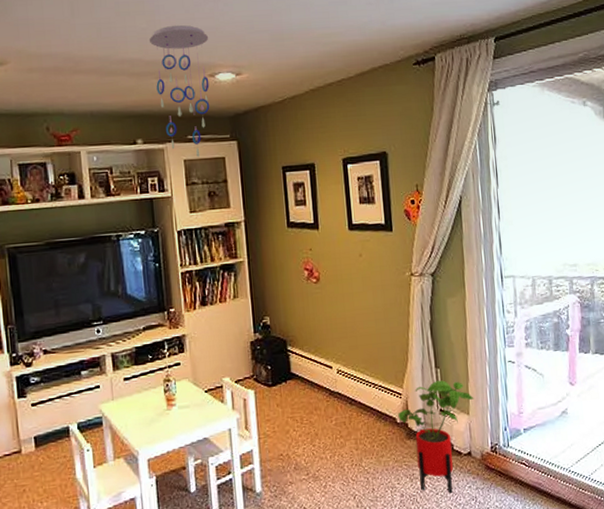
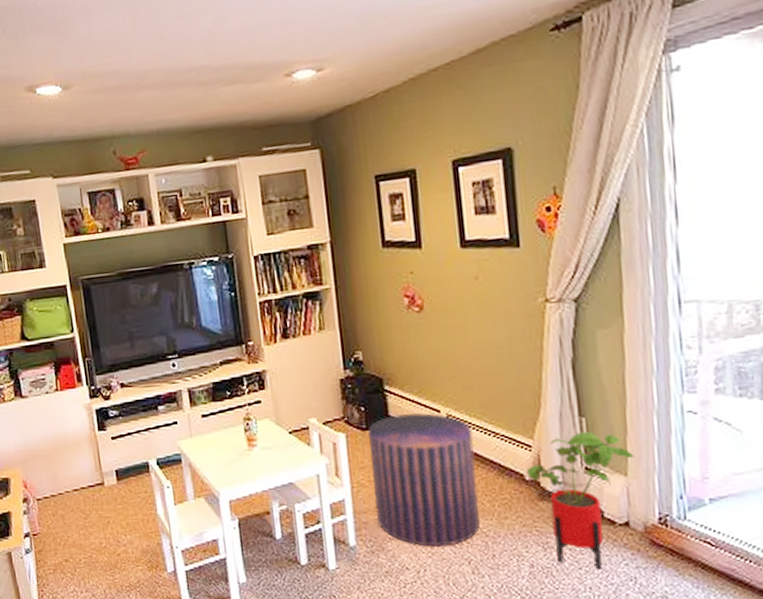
ceiling mobile: present [149,25,210,158] -> none [216,19,287,172]
pouf: none [274,369,363,487] -> present [368,412,480,547]

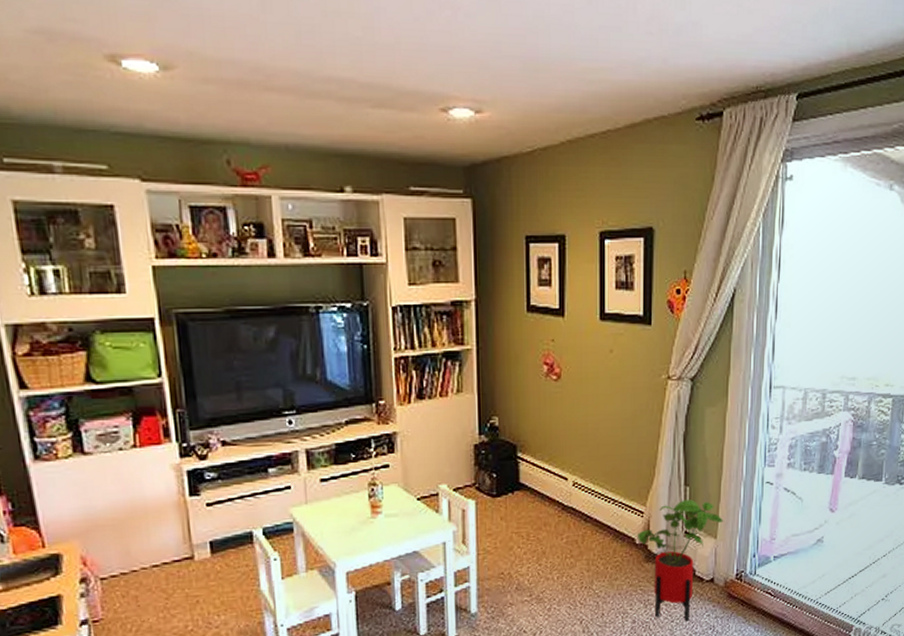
pouf: present [368,412,480,547] -> none [498,479,595,610]

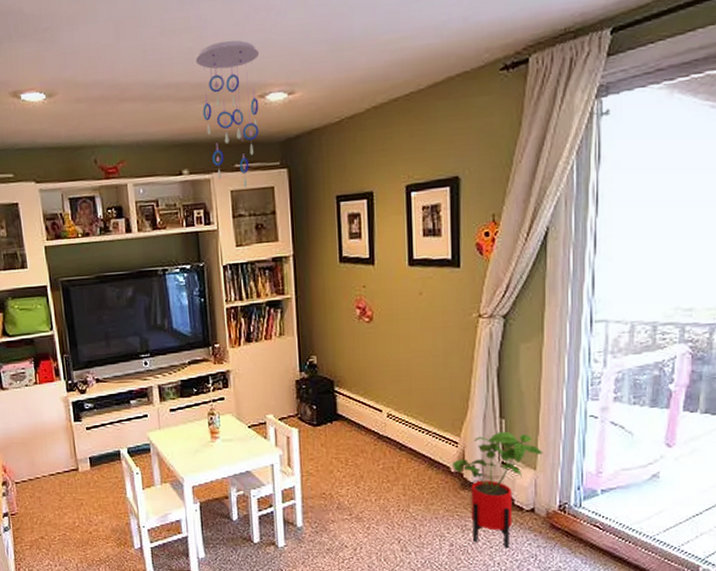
ceiling mobile: none [364,36,443,216] -> present [195,40,260,188]

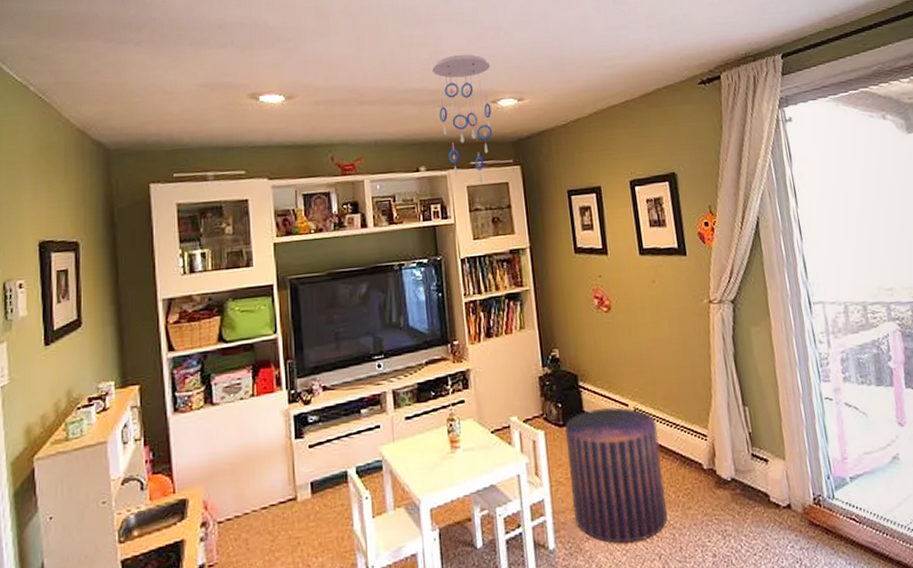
pouf: none [319,411,410,528] -> present [565,406,668,544]
house plant: present [453,431,544,548] -> none [704,420,790,554]

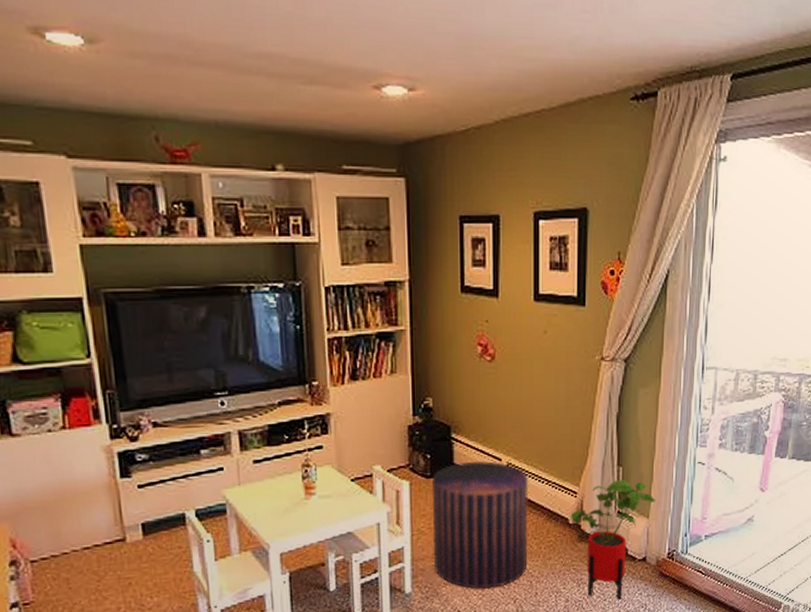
ceiling mobile: present [432,54,493,184] -> none [295,11,376,196]
house plant: none [704,420,790,554] -> present [571,480,656,600]

